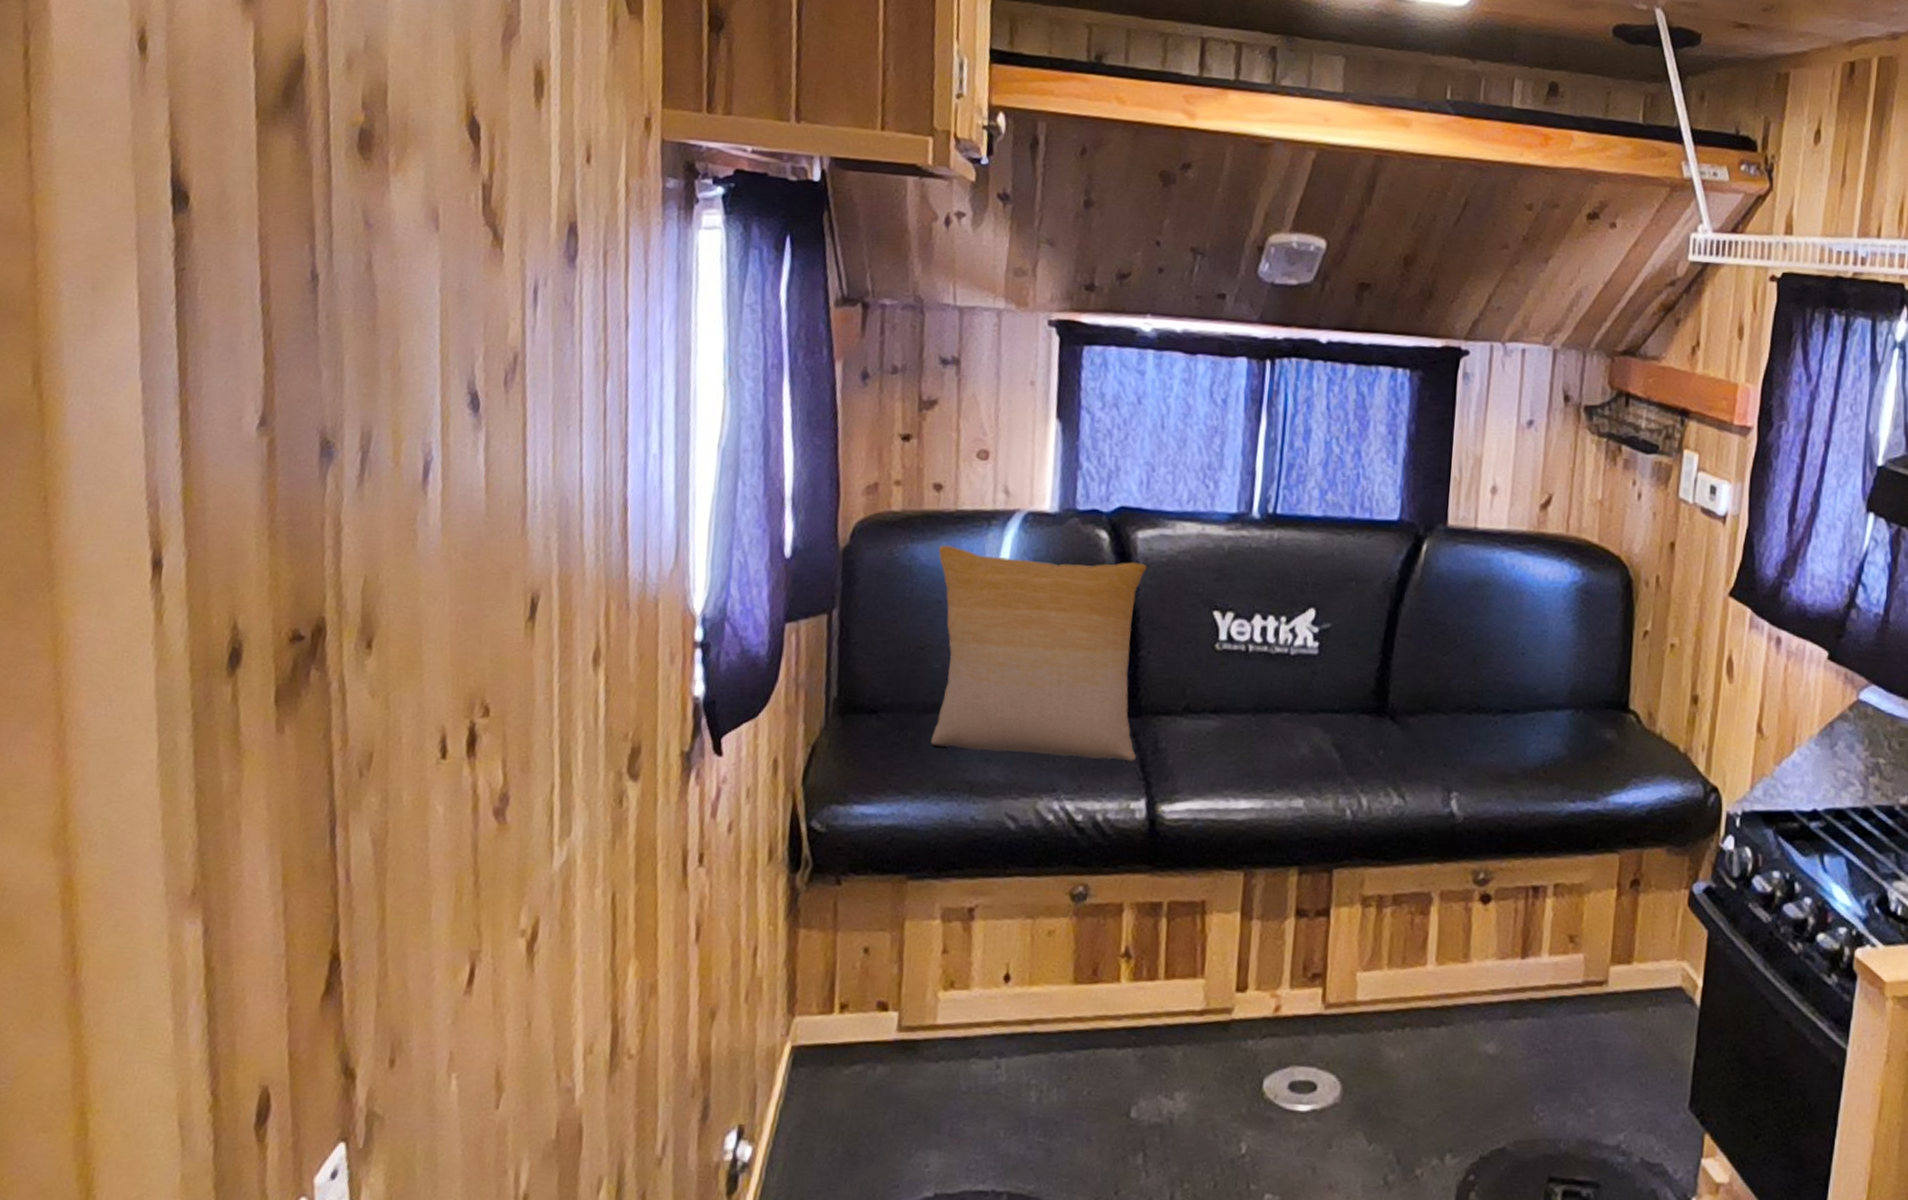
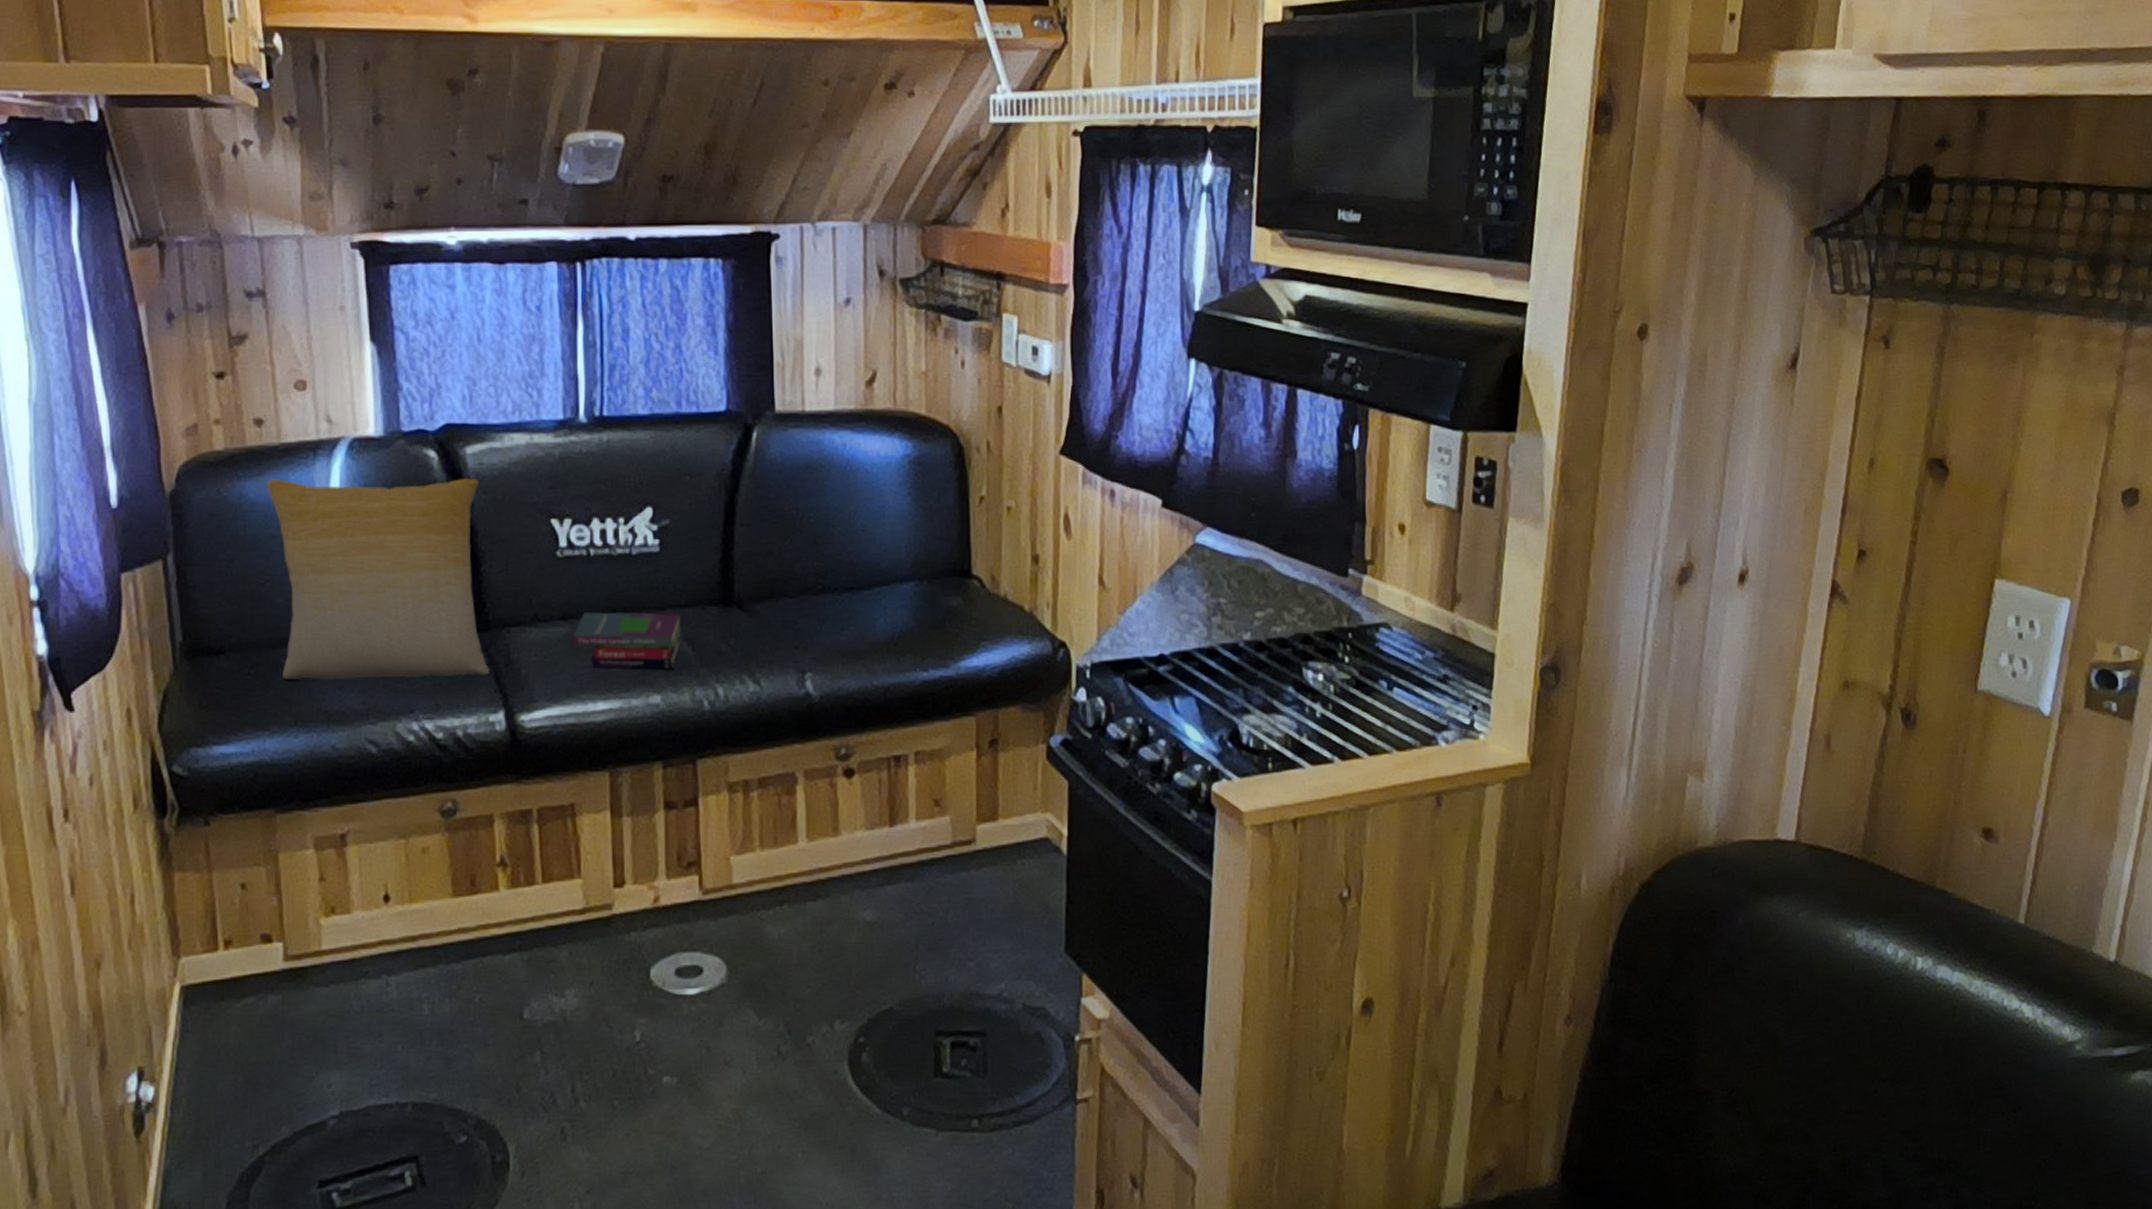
books: none [1222,708,1332,775] -> present [573,612,681,670]

